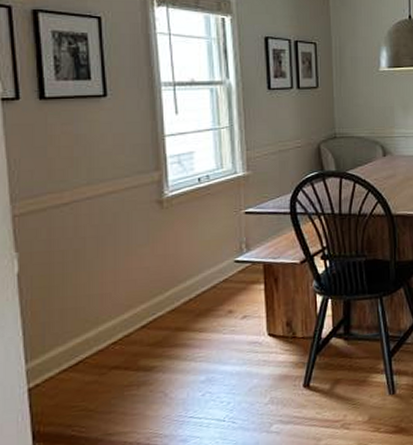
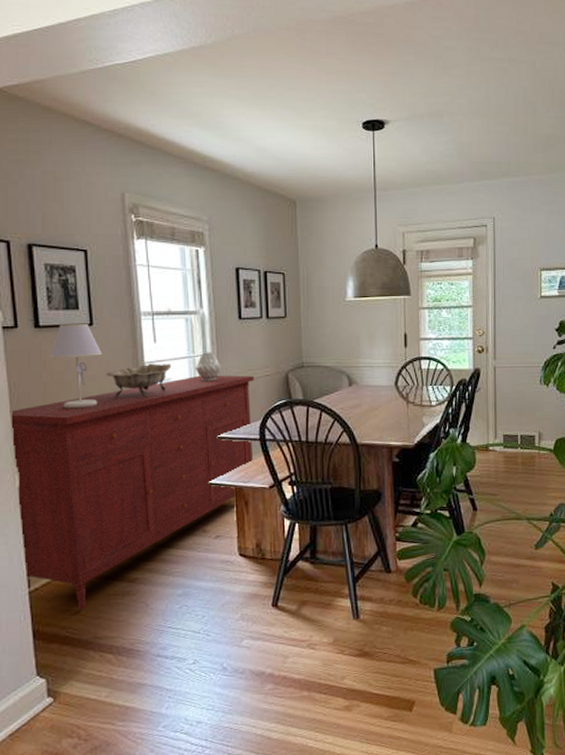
sideboard: none [8,147,284,405] -> present [9,375,254,610]
table lamp: none [56,94,117,187] -> present [49,323,102,409]
decorative bowl: none [122,136,195,173] -> present [106,363,172,398]
vase: none [220,123,249,154] -> present [195,352,221,381]

